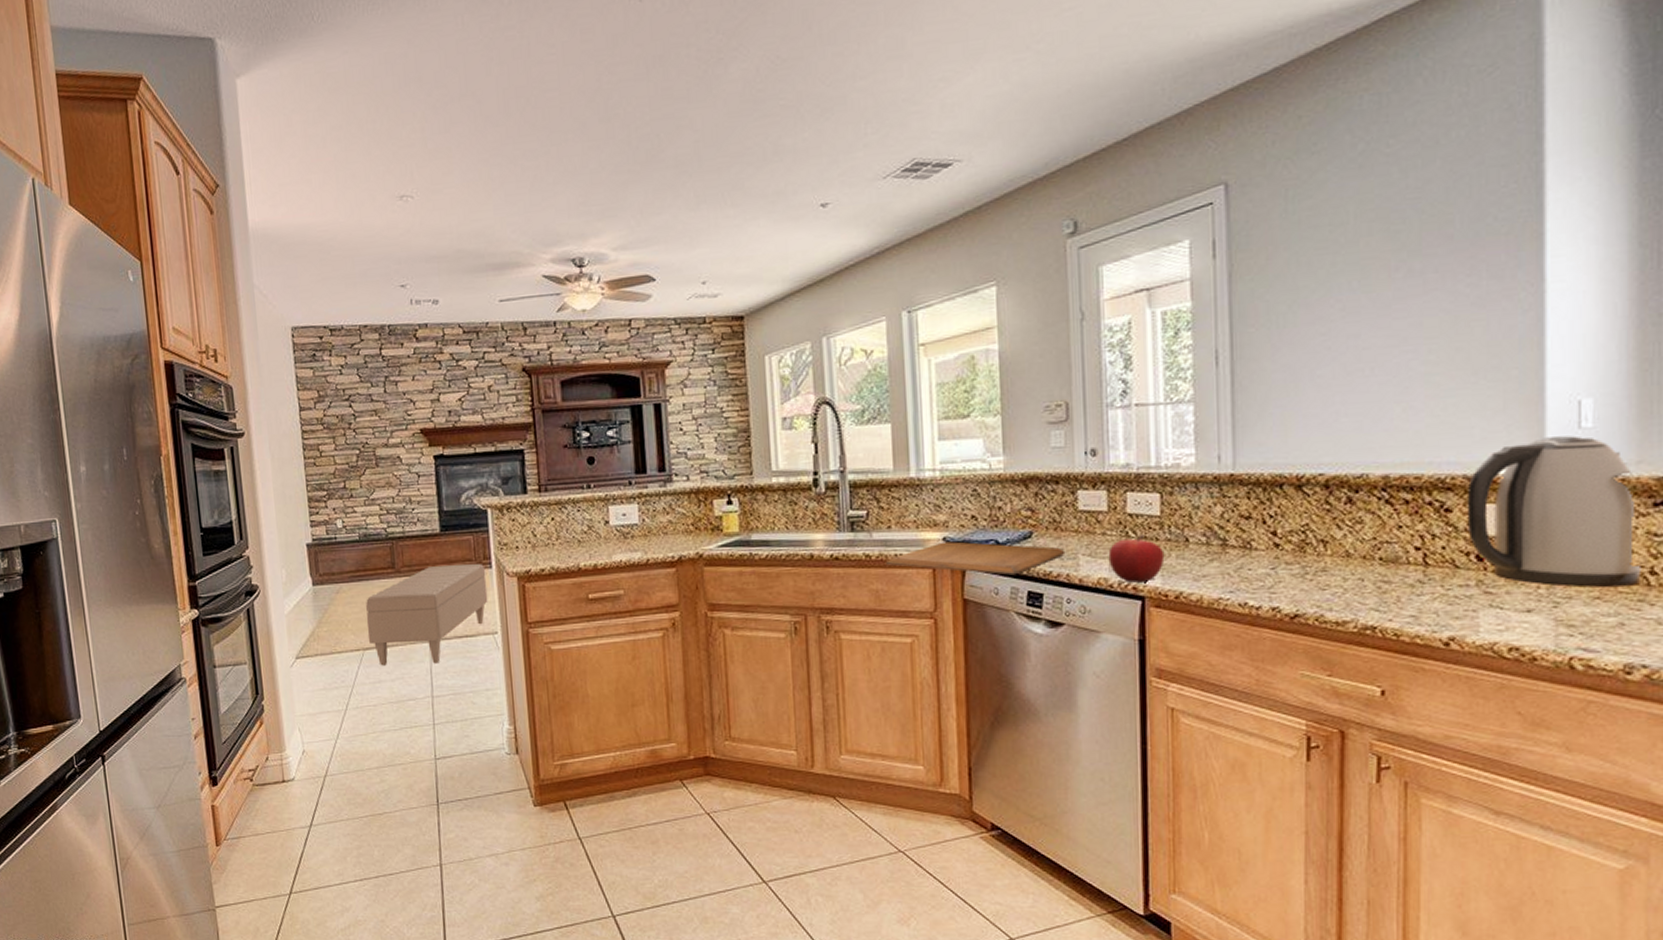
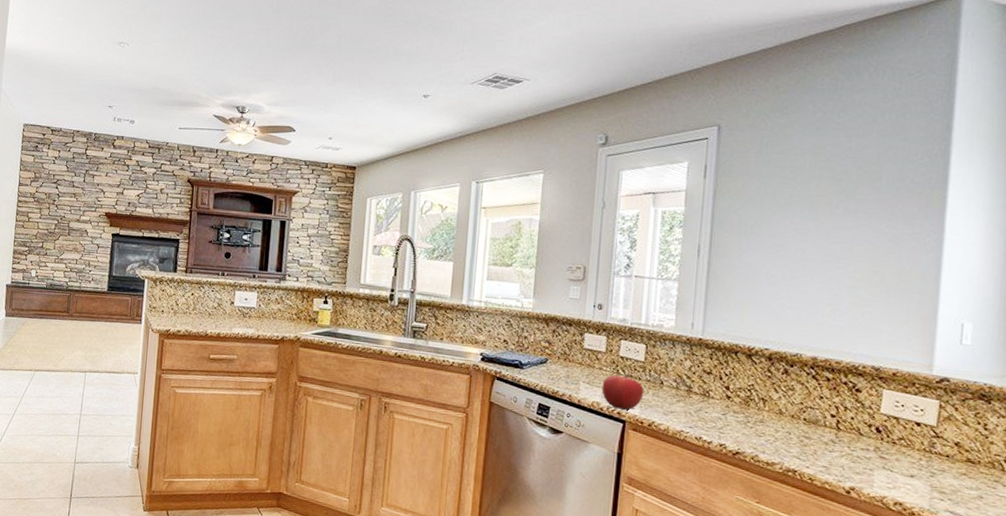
ottoman: present [366,564,488,666] -> none [39,316,137,390]
chopping board: present [886,541,1066,576] -> none [436,356,571,390]
kettle: present [1466,436,1642,589] -> none [871,347,999,470]

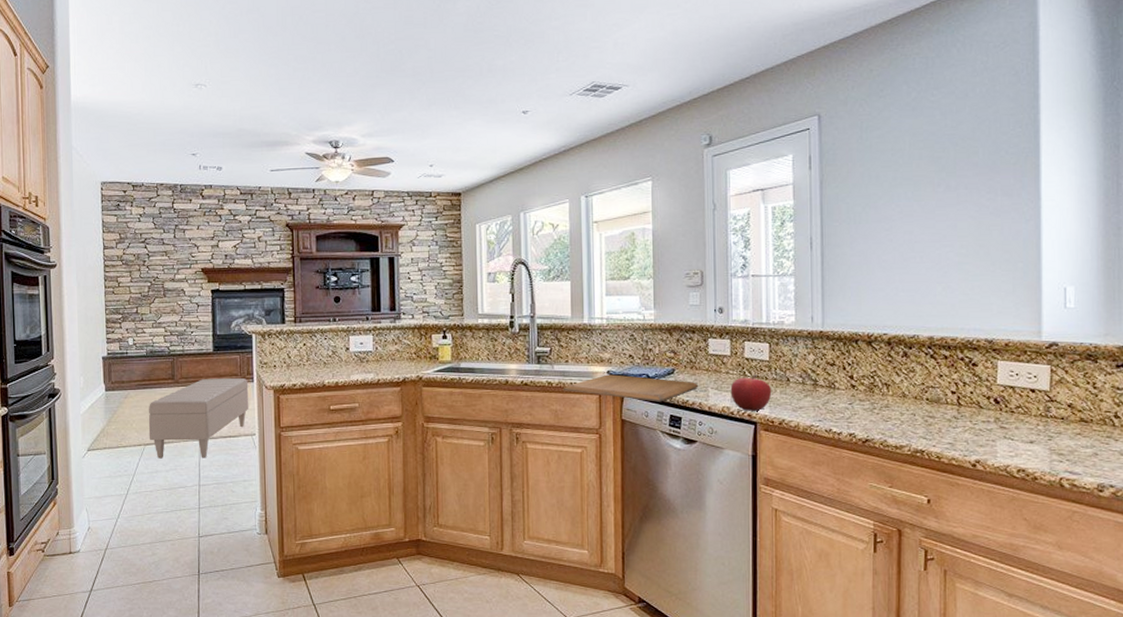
ottoman: none [39,316,137,390] -> present [148,378,249,459]
chopping board: none [436,356,571,390] -> present [564,374,699,402]

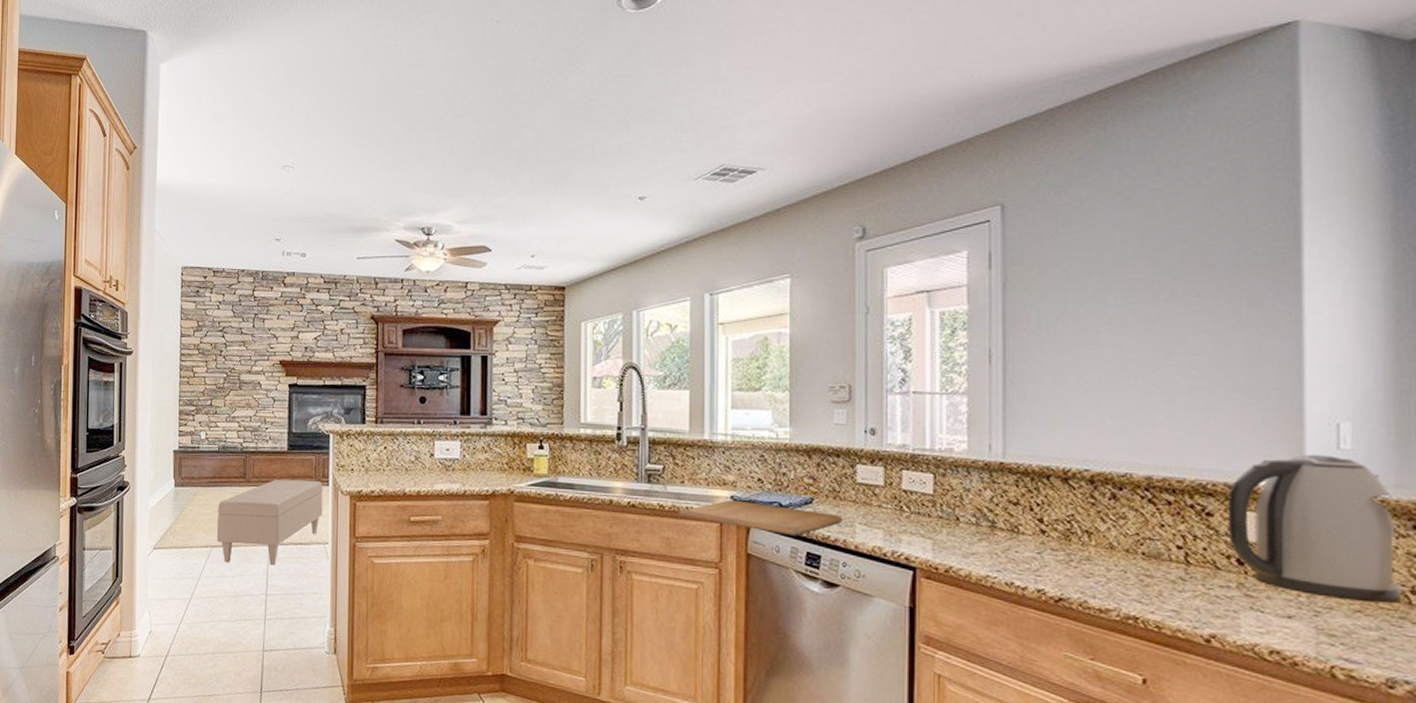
fruit: present [730,374,772,411] -> none [883,510,936,554]
kettle: none [987,313,1109,427] -> present [1227,455,1403,604]

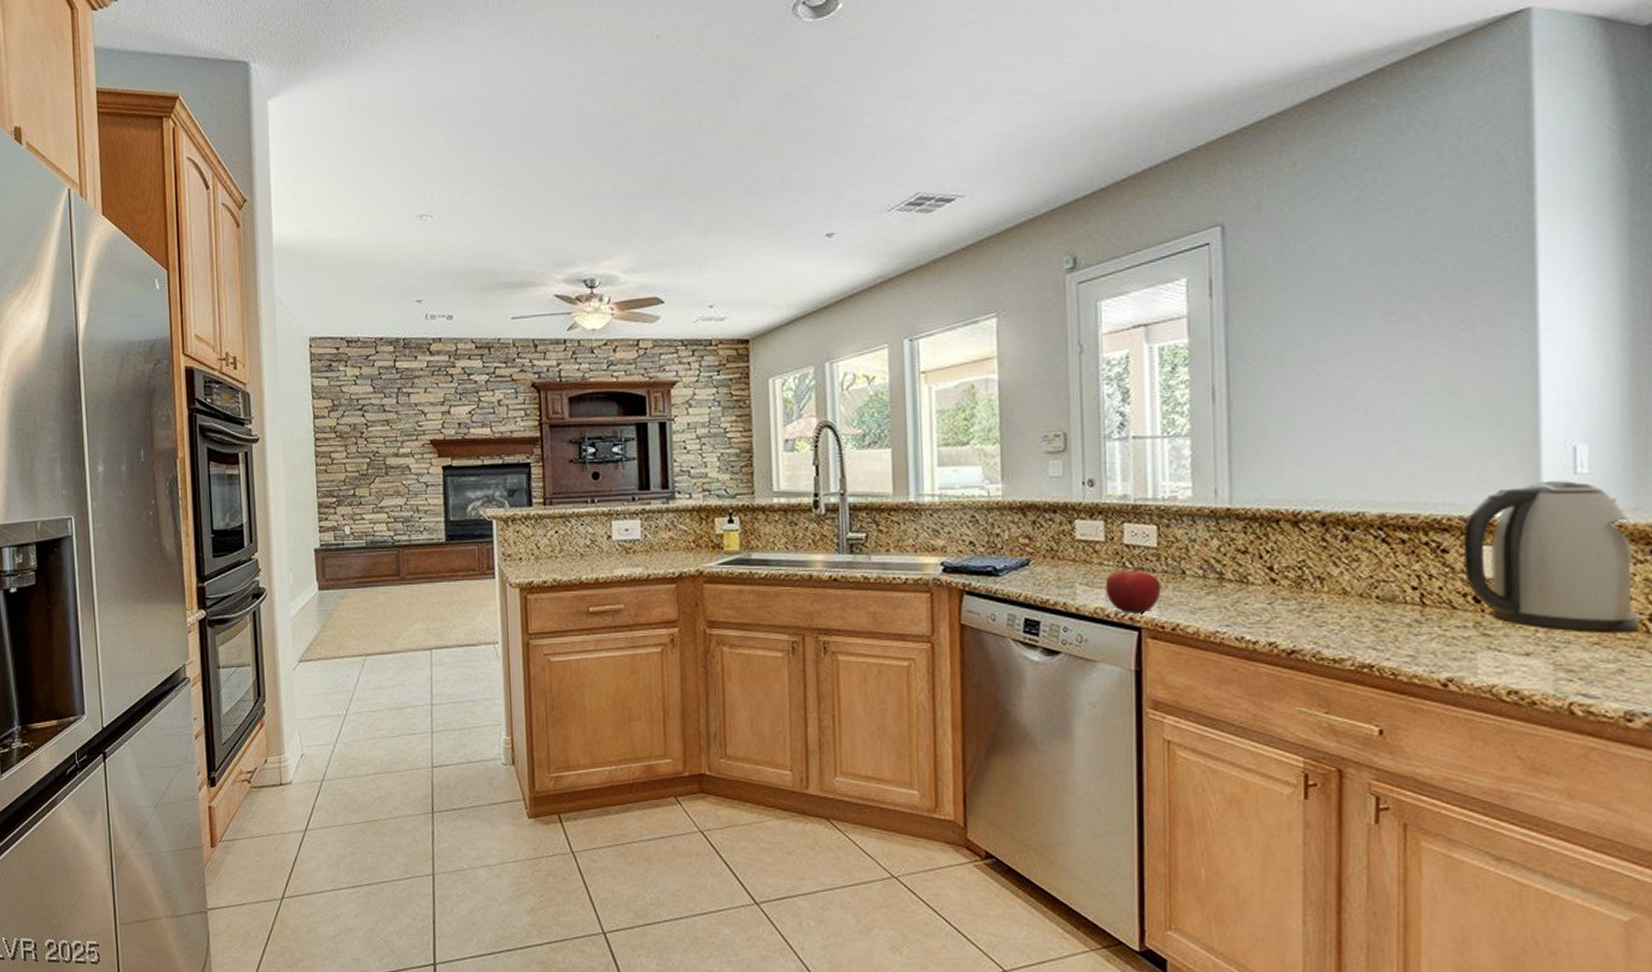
ottoman: present [216,480,323,566] -> none [369,574,490,672]
chopping board: present [678,500,844,536] -> none [884,566,1063,602]
fruit: none [883,510,936,554] -> present [1105,565,1162,613]

